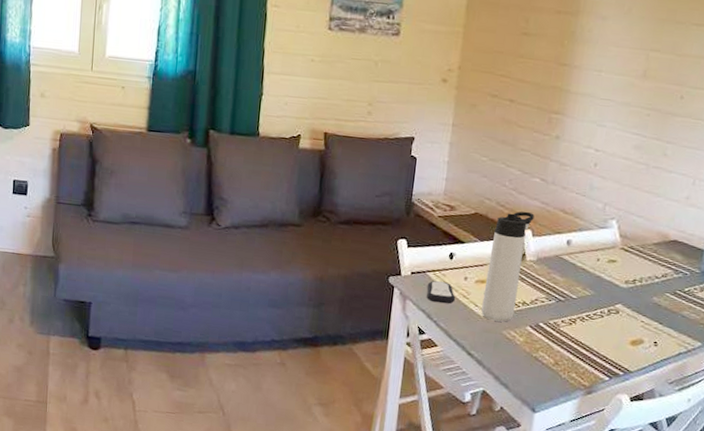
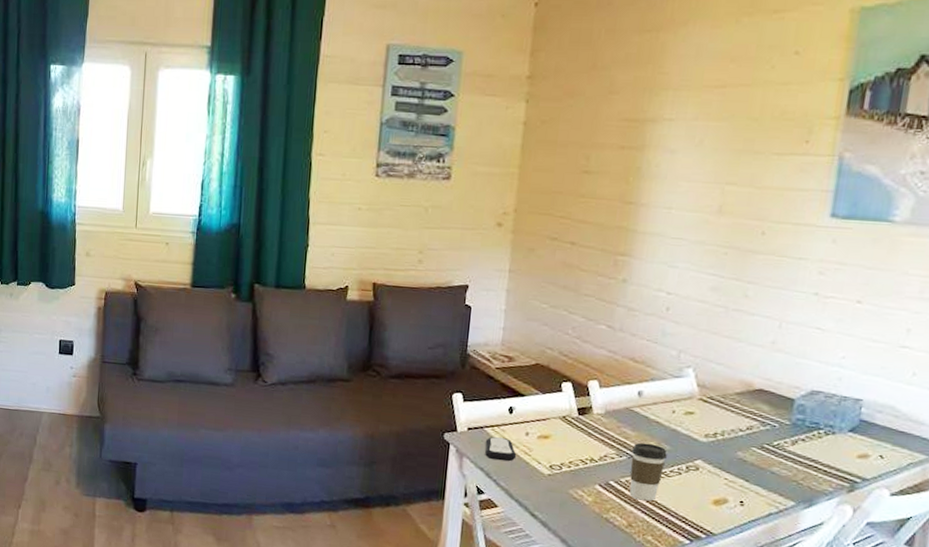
thermos bottle: present [481,211,535,322] -> none [545,360,601,481]
coffee cup: none [557,287,591,342] -> present [629,442,667,501]

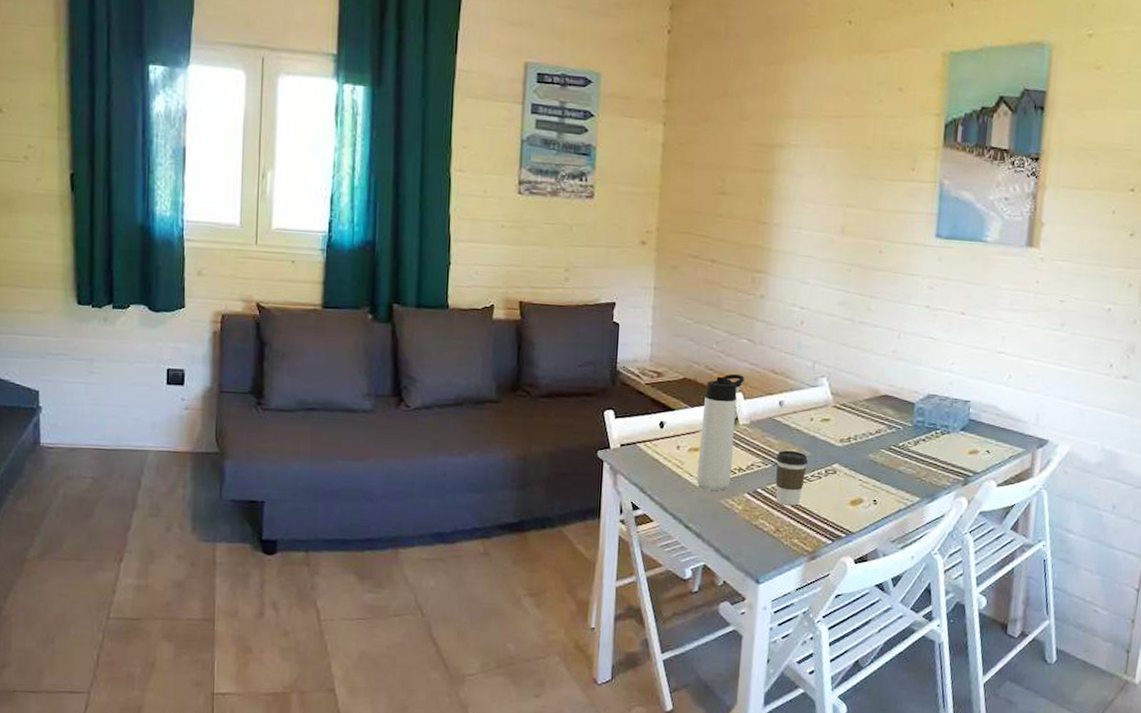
remote control: present [485,437,517,462] -> none [638,452,669,476]
thermos bottle: none [545,360,601,481] -> present [696,373,744,491]

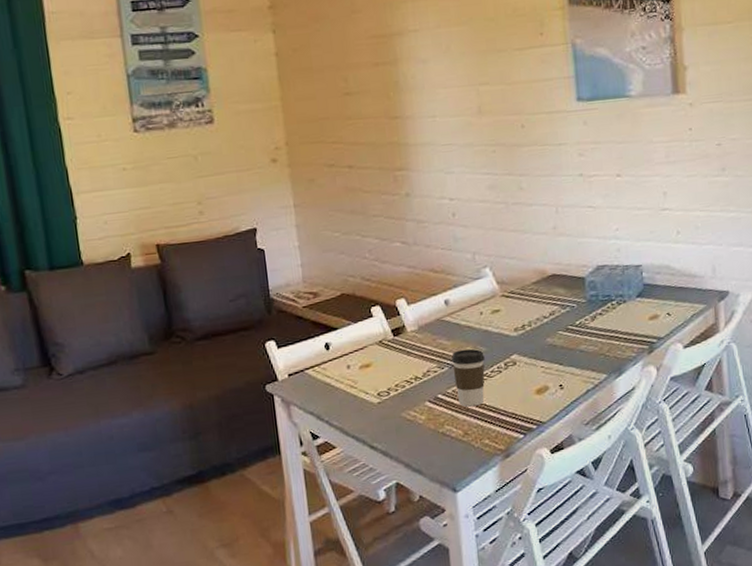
thermos bottle: present [696,373,744,491] -> none [366,279,409,406]

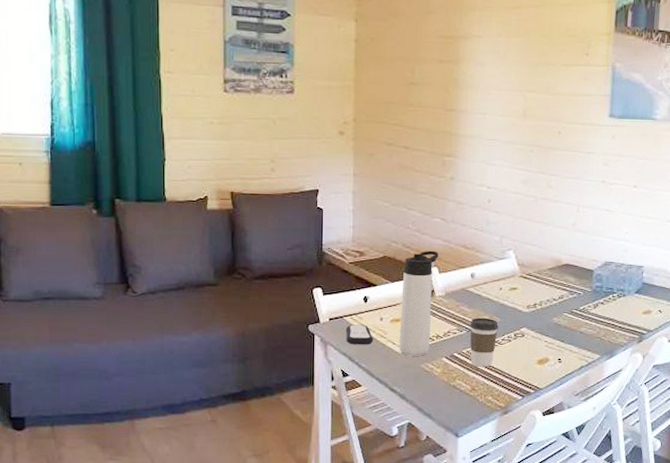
remote control: none [308,376,343,401] -> present [345,325,374,345]
thermos bottle: none [366,279,409,406] -> present [399,250,439,356]

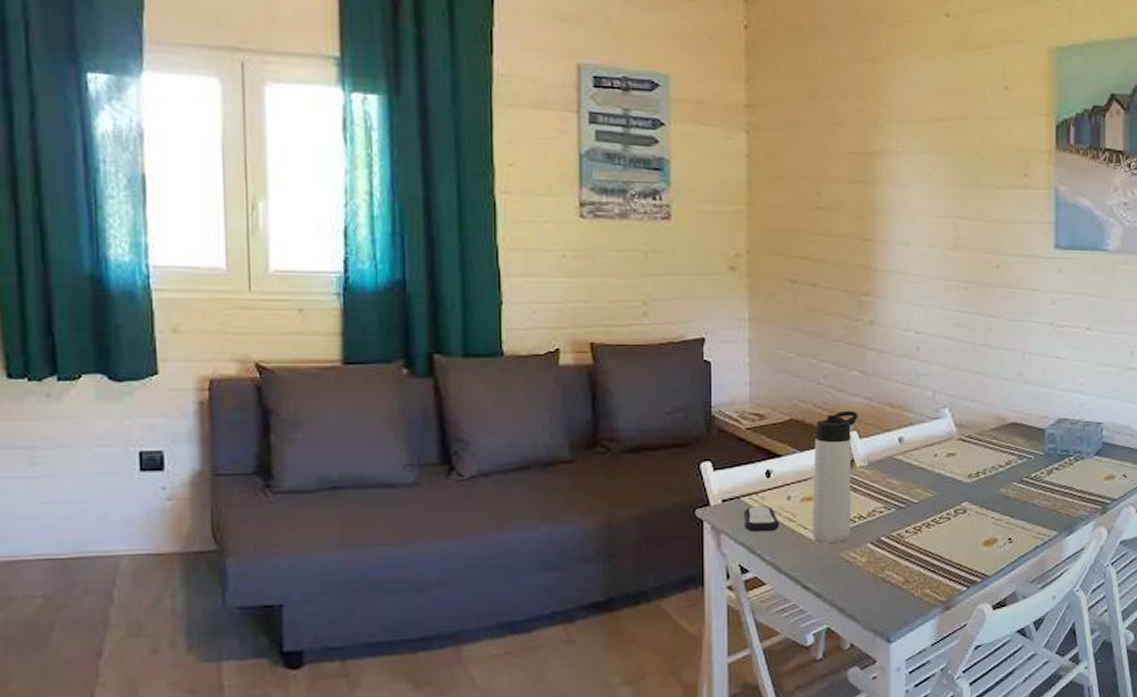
coffee cup: present [470,317,498,367] -> none [900,491,934,553]

